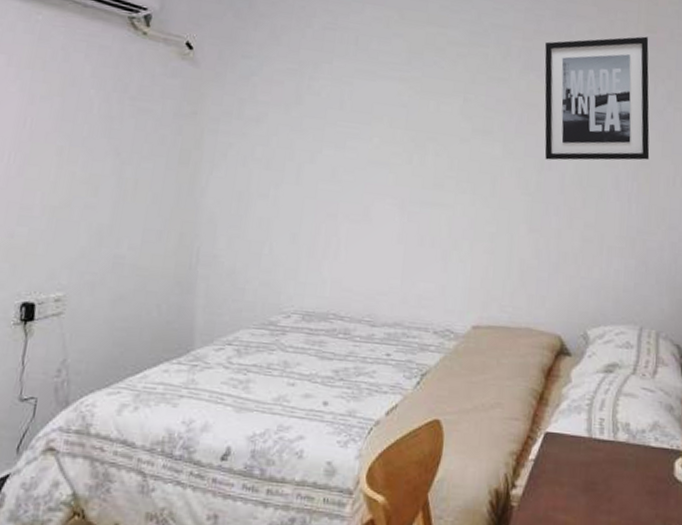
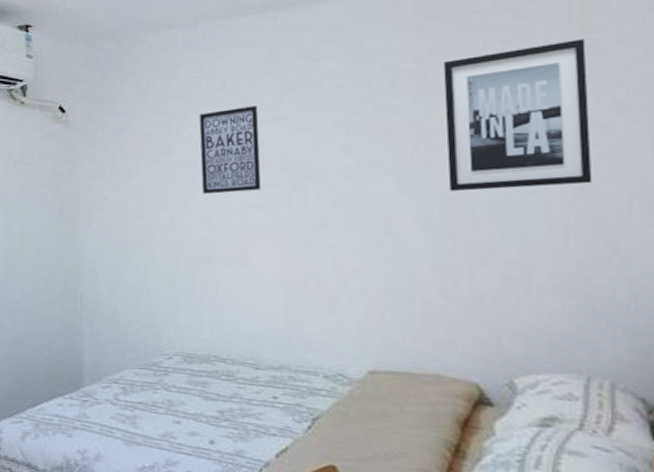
wall art: none [330,63,388,148] -> present [198,105,262,195]

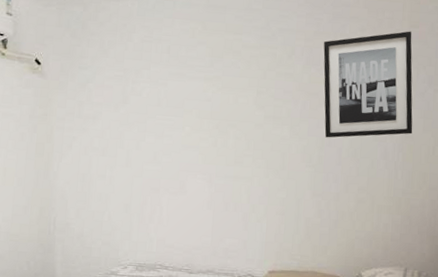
wall art: present [198,105,262,195] -> none [149,67,196,137]

